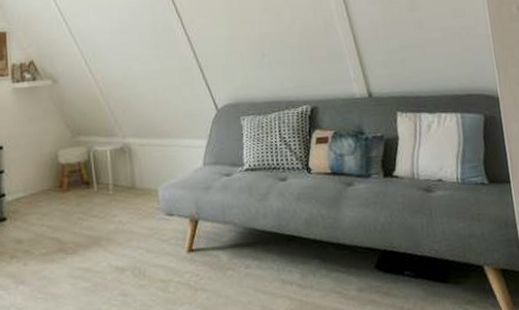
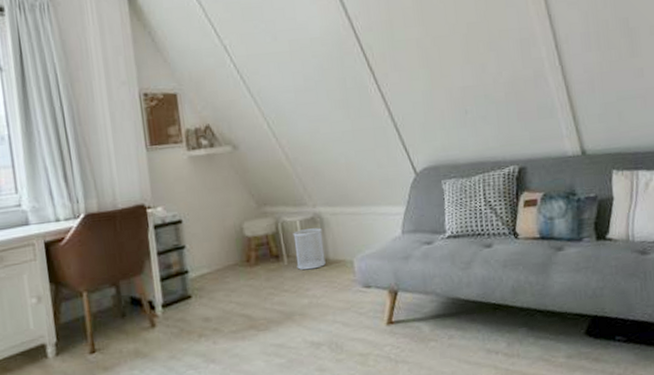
wastebasket: none [103,157,132,197] -> present [293,228,326,270]

